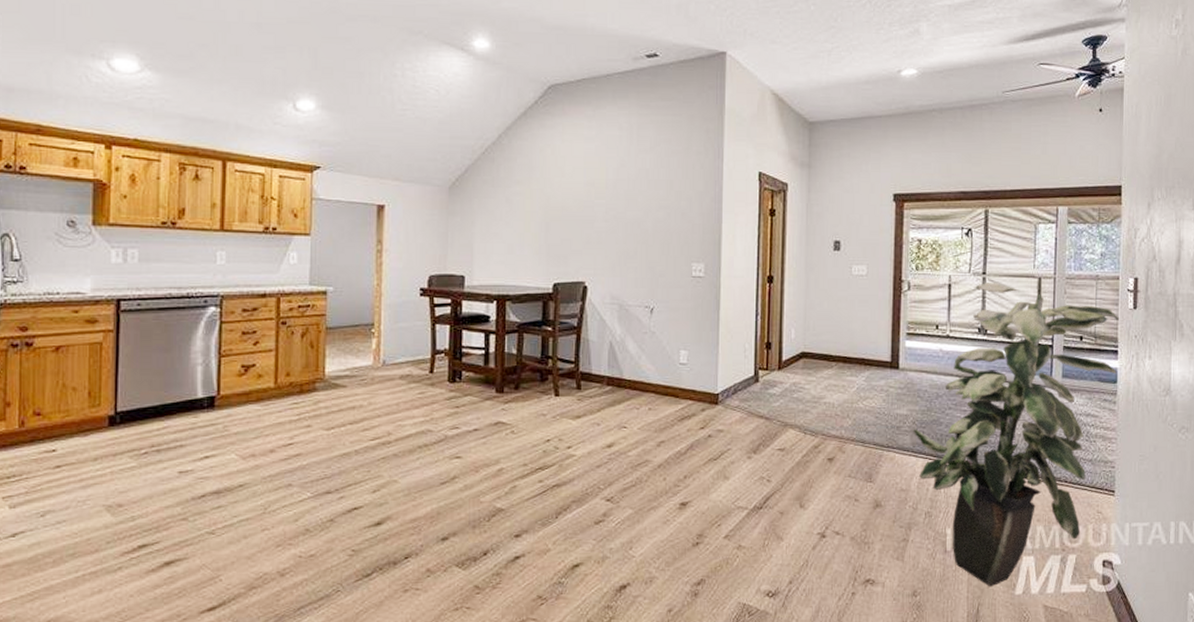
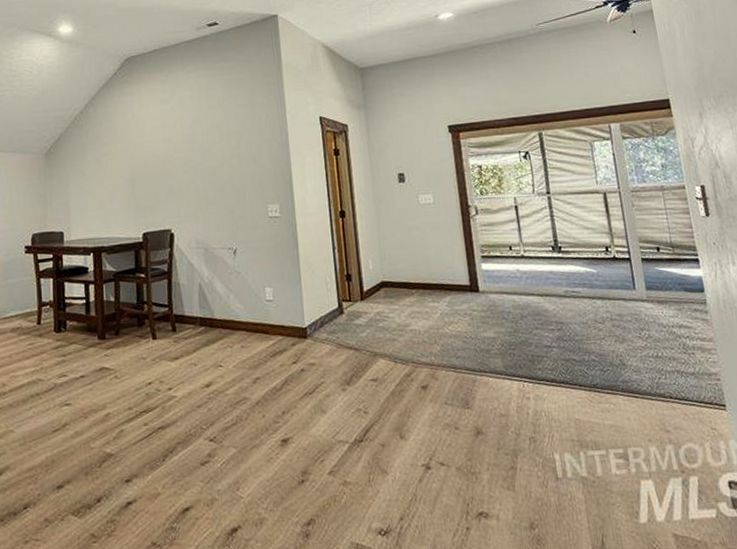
indoor plant: present [913,283,1120,587] -> none [502,201,702,516]

